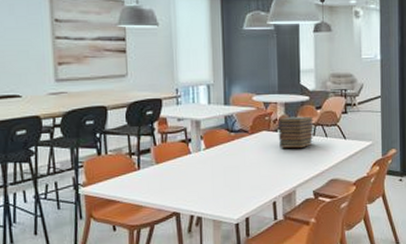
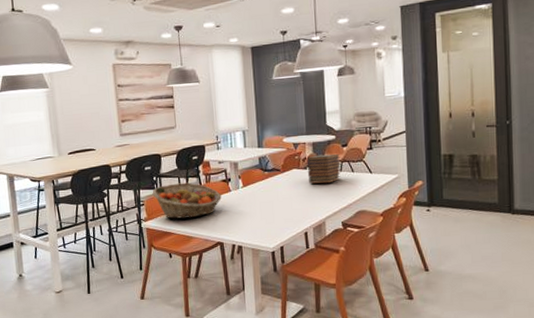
fruit basket: none [94,141,180,185] -> present [152,182,222,219]

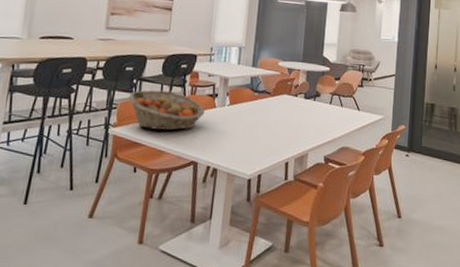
book stack: present [306,153,341,184] -> none [297,84,332,115]

